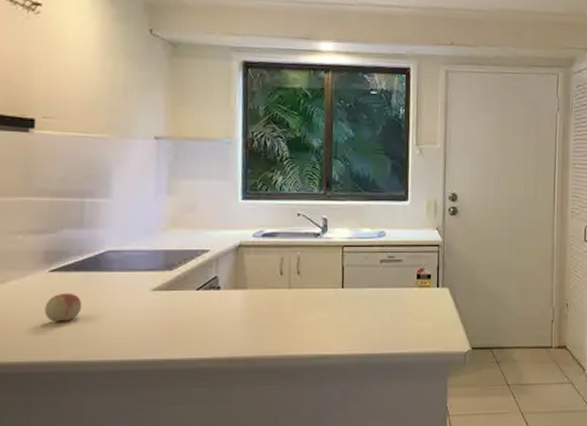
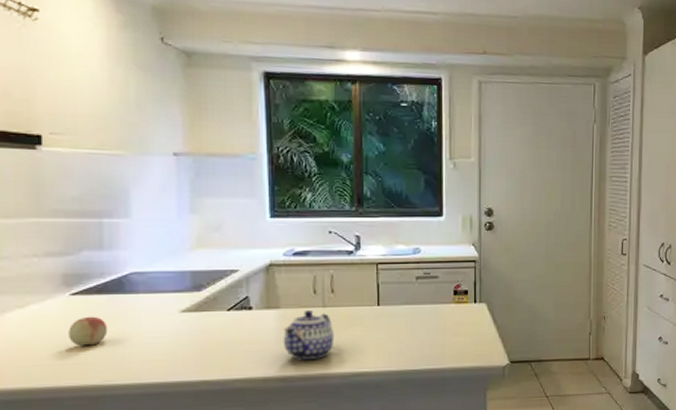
teapot: none [248,290,299,341] -> present [283,309,335,360]

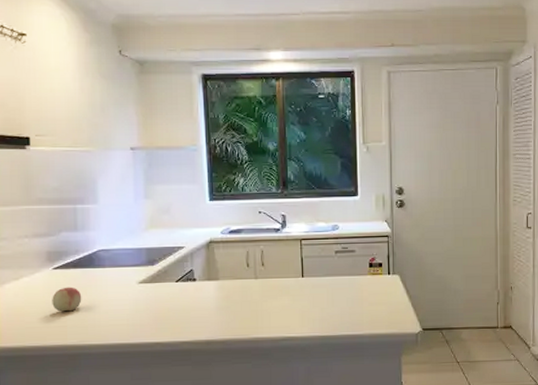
teapot: present [283,309,335,360] -> none [222,281,265,325]

